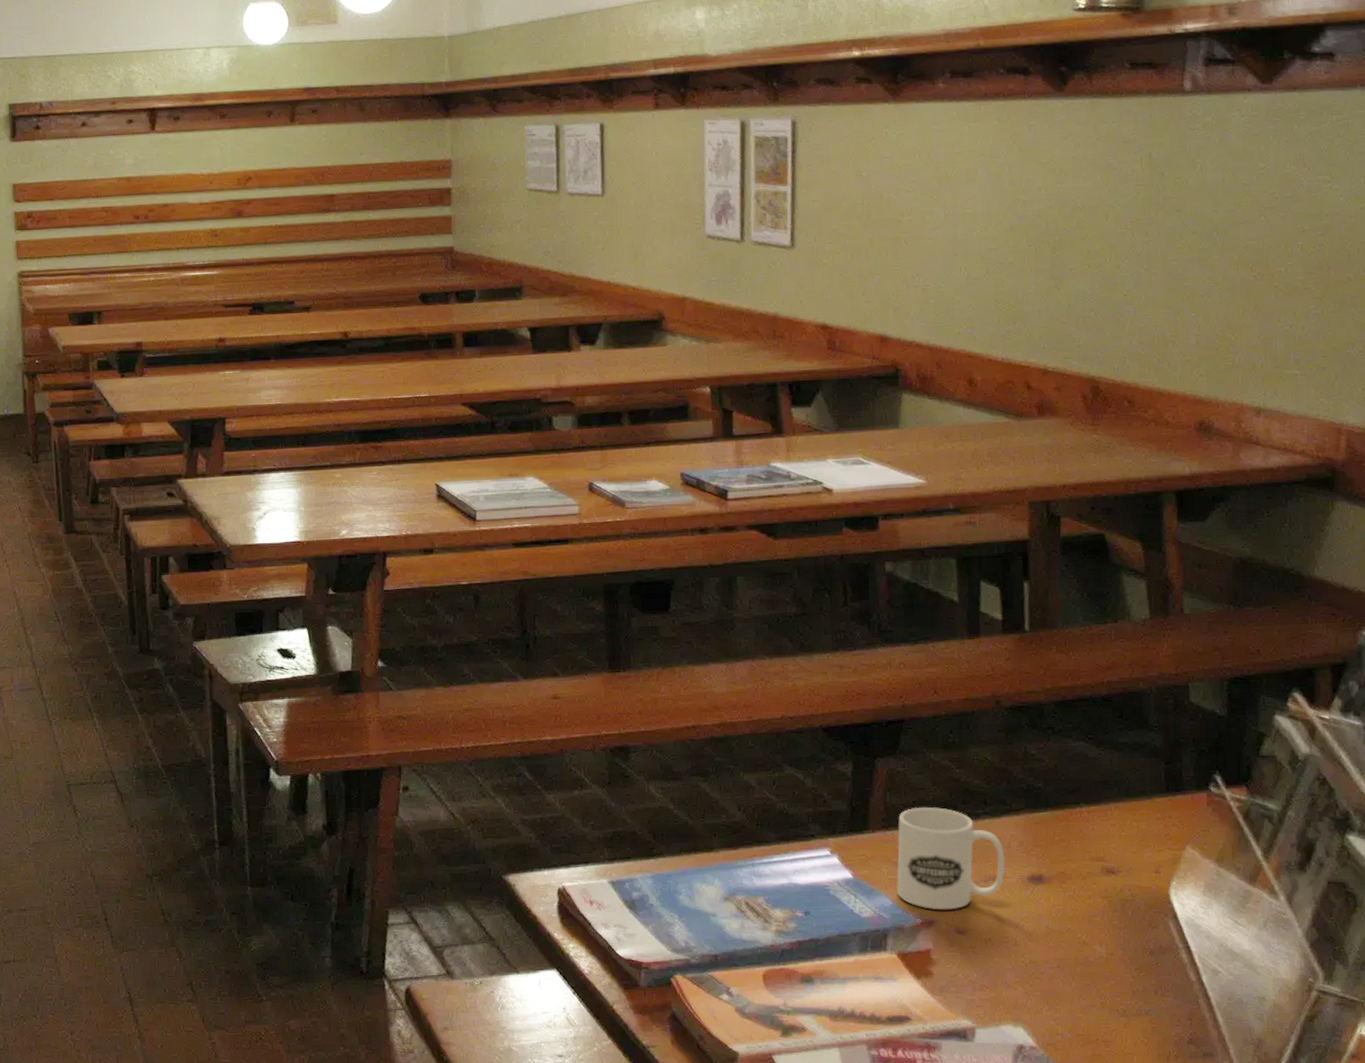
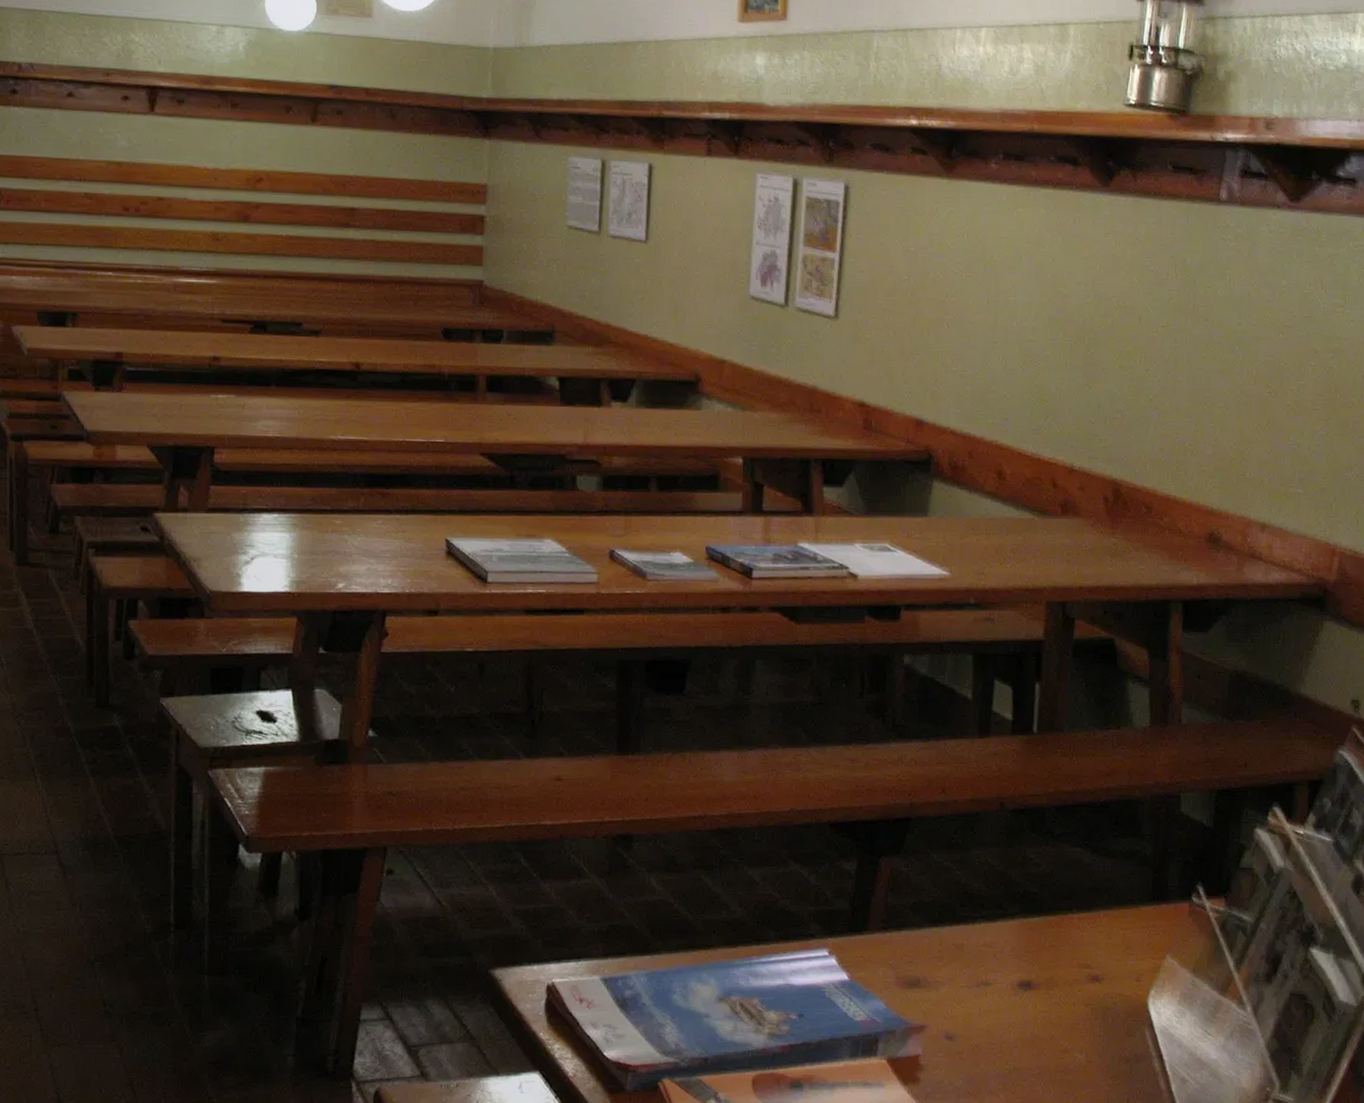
mug: present [897,807,1005,910] -> none [891,909,998,1015]

